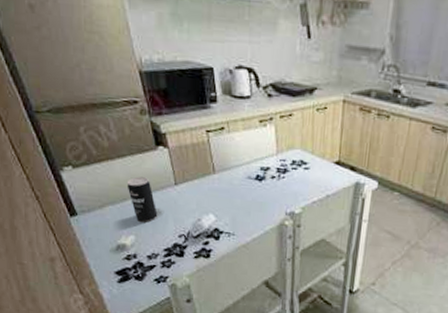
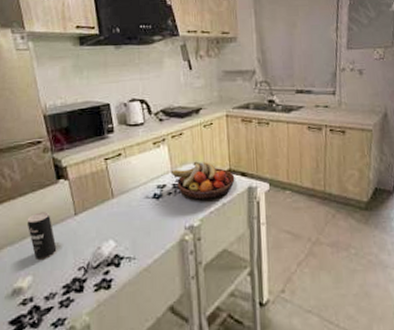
fruit bowl: none [275,147,343,189] -> present [170,161,235,199]

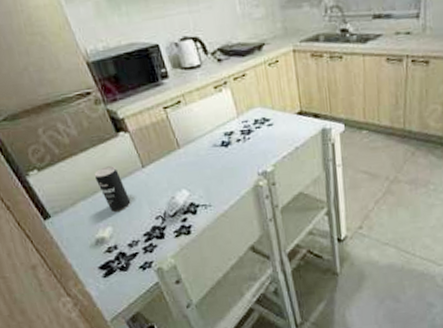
fruit bowl: present [170,161,235,199] -> none [237,104,307,145]

